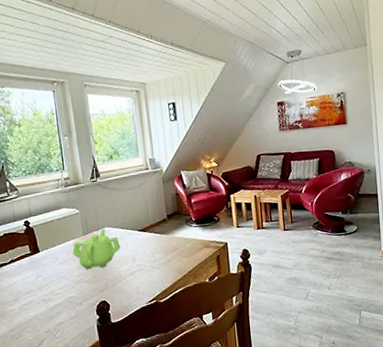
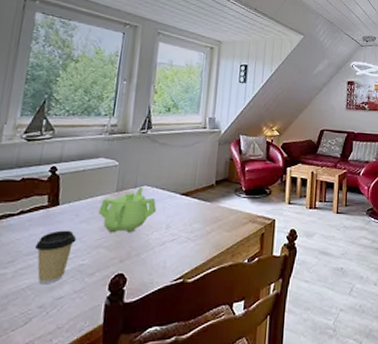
coffee cup: none [30,271,61,314] -> present [35,230,77,283]

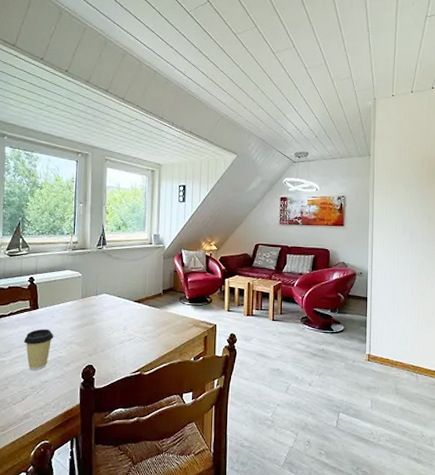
teapot: present [98,186,156,233] -> none [69,294,115,332]

